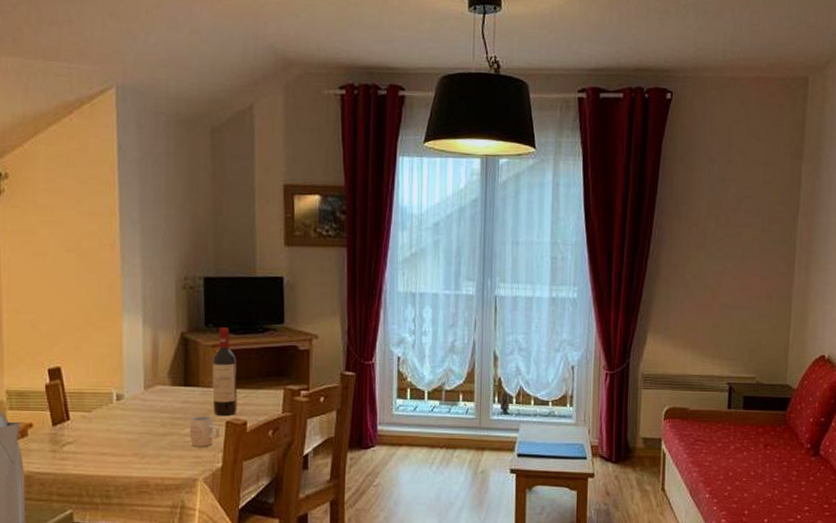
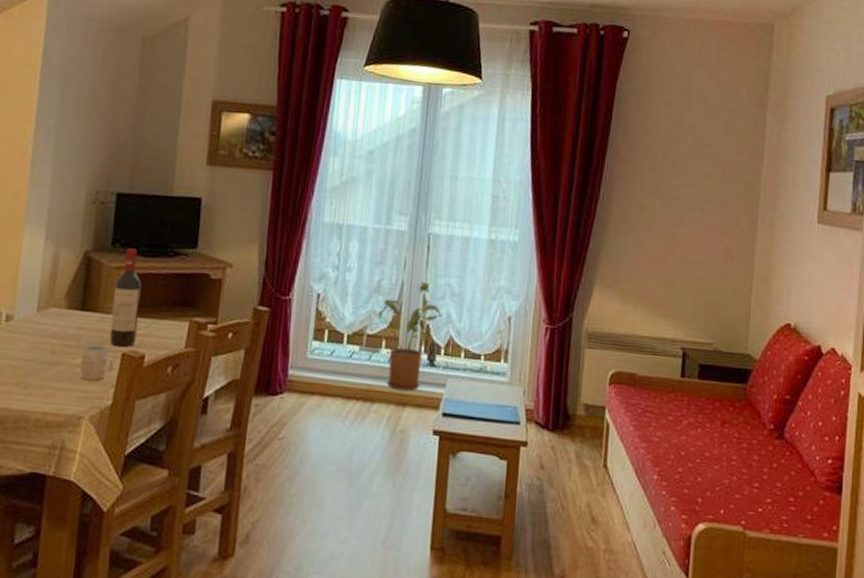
house plant: none [454,339,512,438] -> present [378,281,442,392]

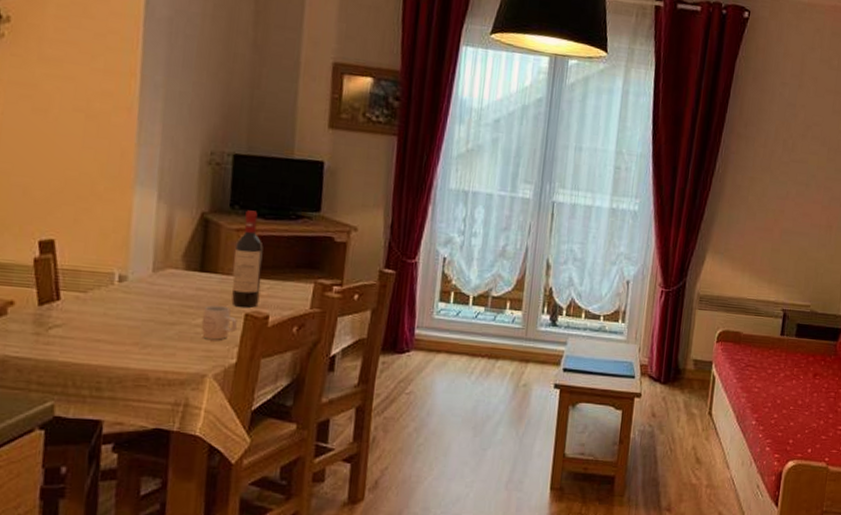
house plant: present [378,281,442,392] -> none [502,247,565,350]

